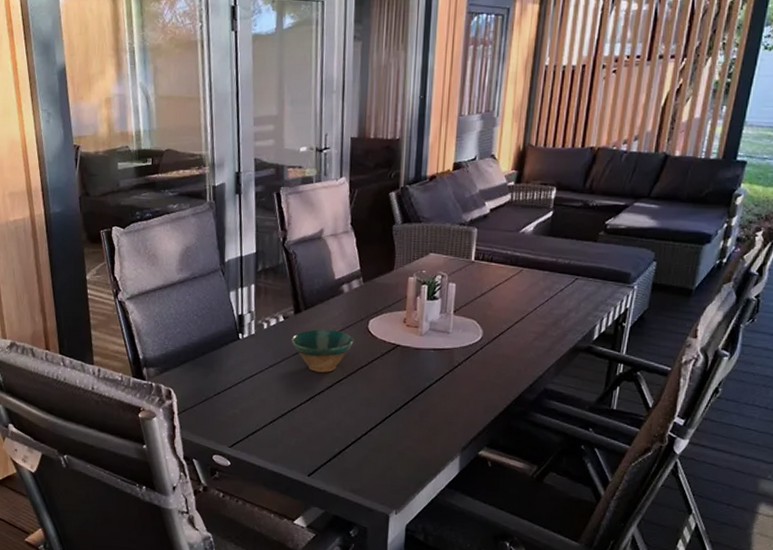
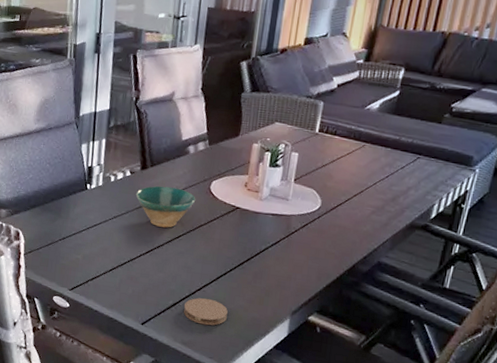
coaster: none [350,442,396,471] -> present [184,298,228,326]

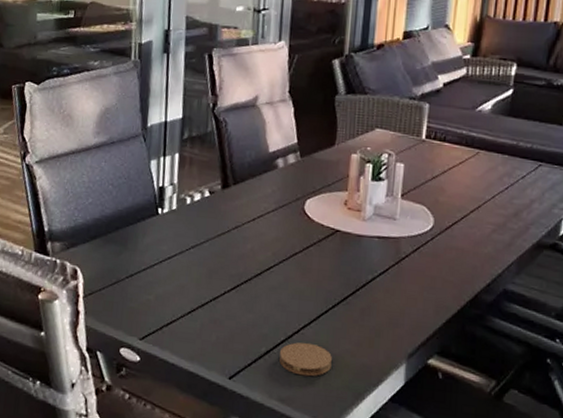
bowl: present [136,186,196,228] -> none [217,207,288,258]

